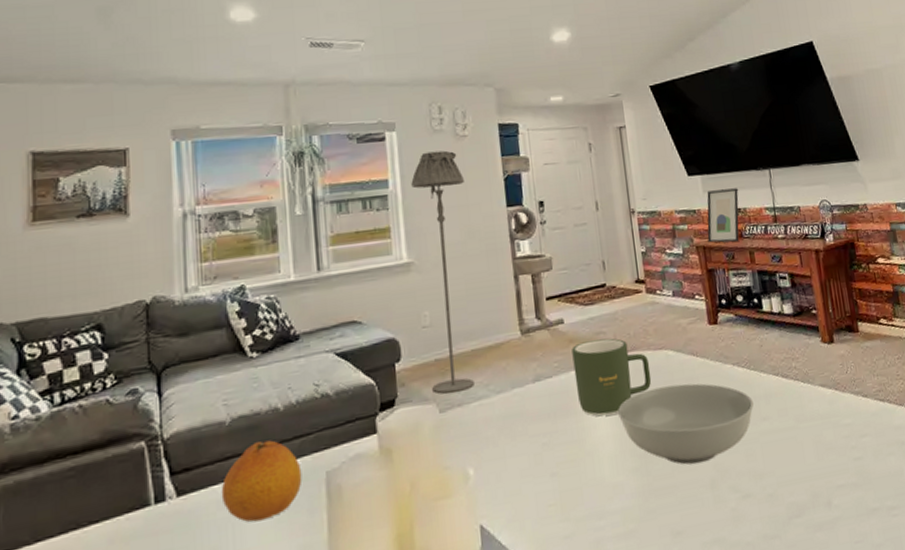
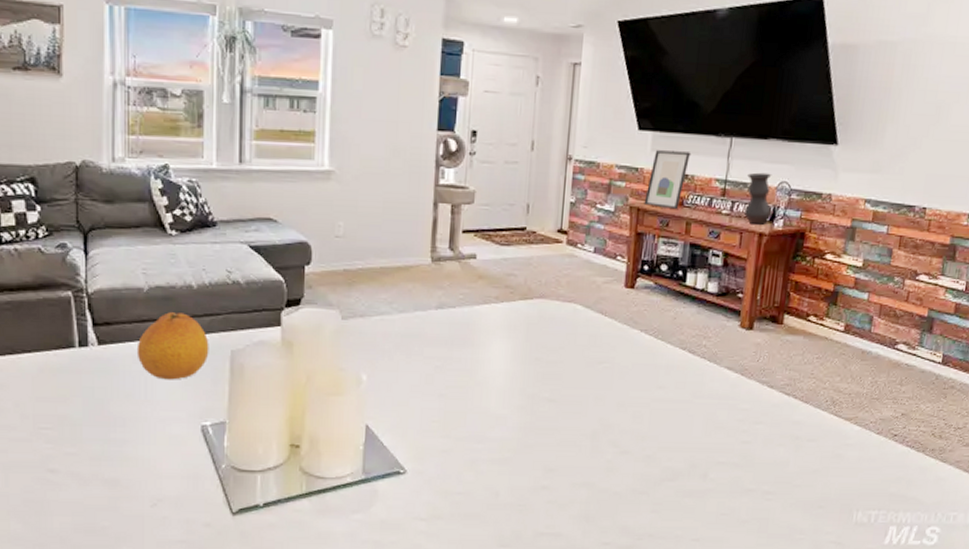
floor lamp: present [411,150,474,395] -> none [337,58,397,305]
mug: present [572,338,652,417] -> none [477,280,556,353]
bowl: present [618,383,754,465] -> none [514,337,653,415]
vase: none [791,195,822,243] -> present [743,172,772,225]

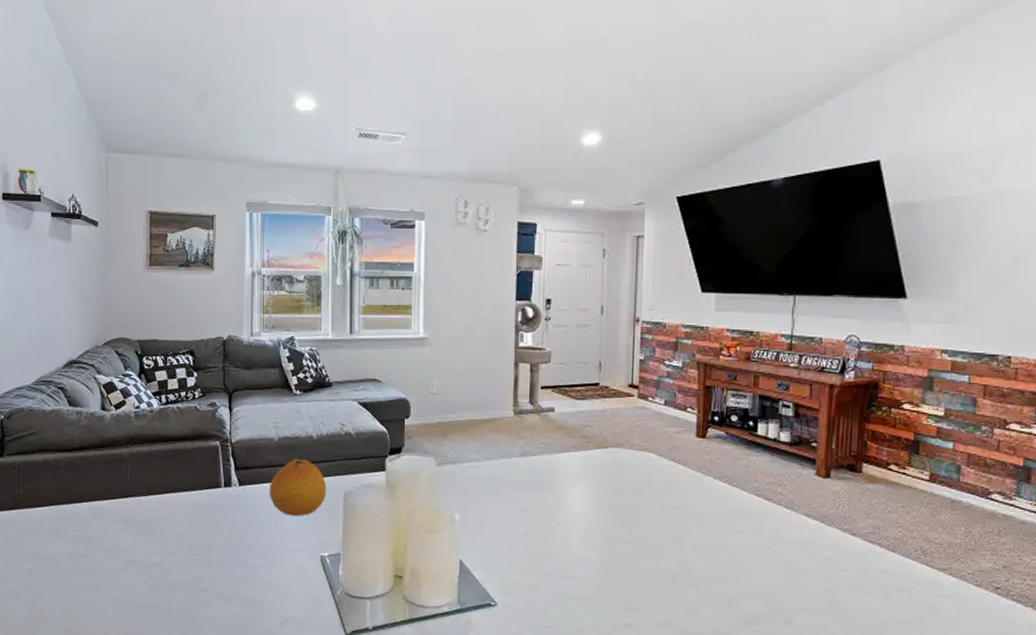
picture frame: present [644,150,692,210] -> none [711,310,755,364]
vase: present [743,172,772,225] -> none [812,327,842,376]

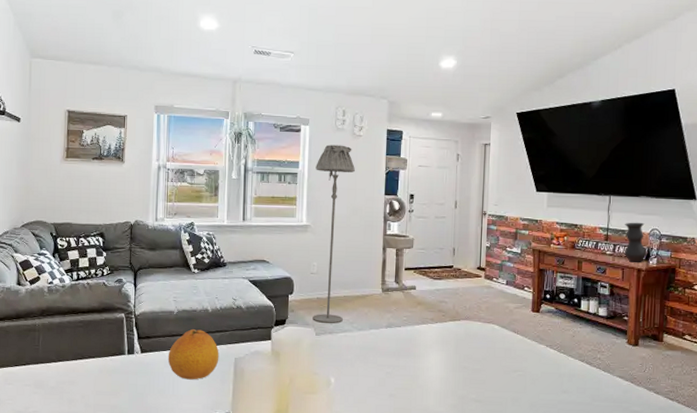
floor lamp: none [433,242,480,453] -> present [313,144,355,324]
vase: none [812,327,842,376] -> present [624,222,647,262]

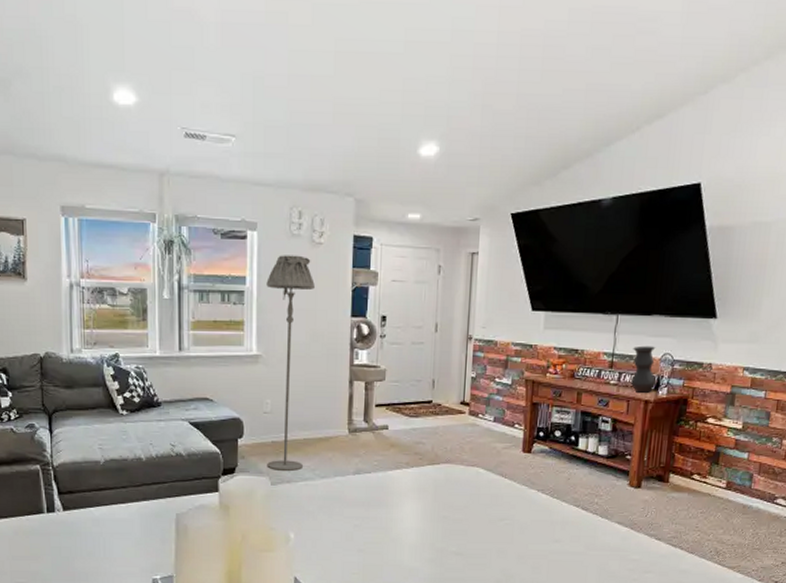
fruit: present [167,328,219,380] -> none [95,480,158,540]

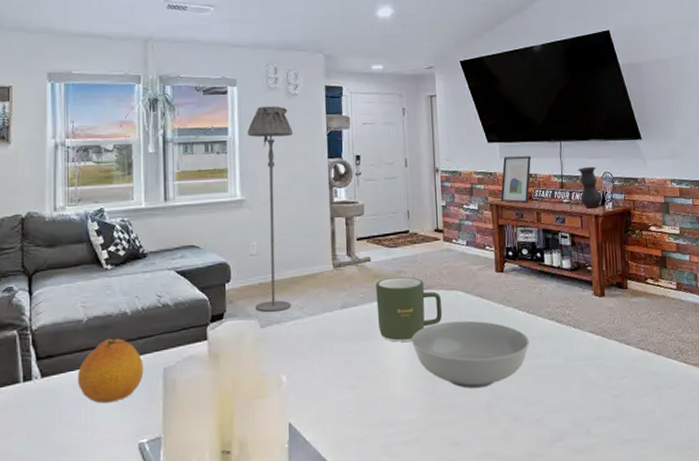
fruit: none [95,480,158,540] -> present [77,338,144,404]
mug: none [390,448,460,513] -> present [376,277,443,342]
bowl: none [424,498,549,566] -> present [412,320,529,389]
picture frame: none [538,328,581,382] -> present [501,156,532,203]

